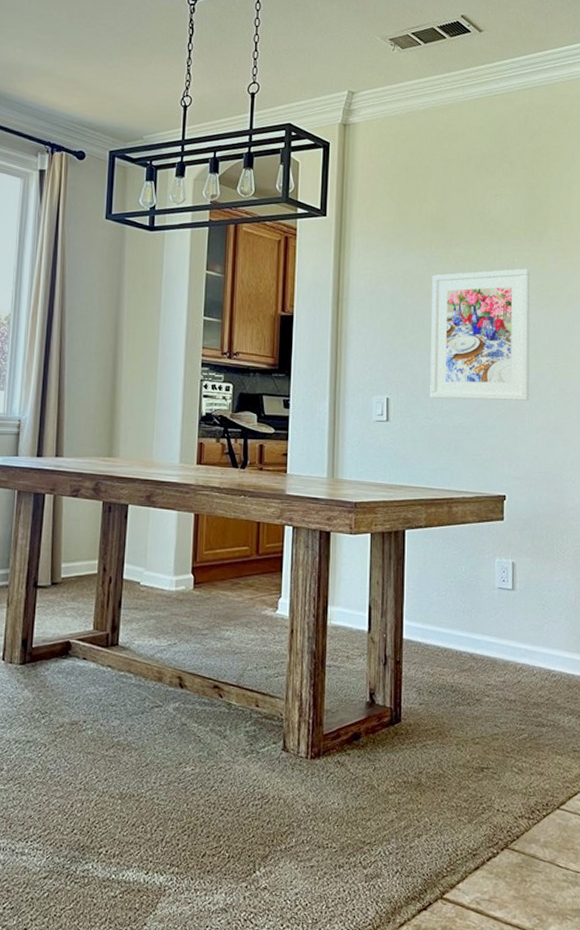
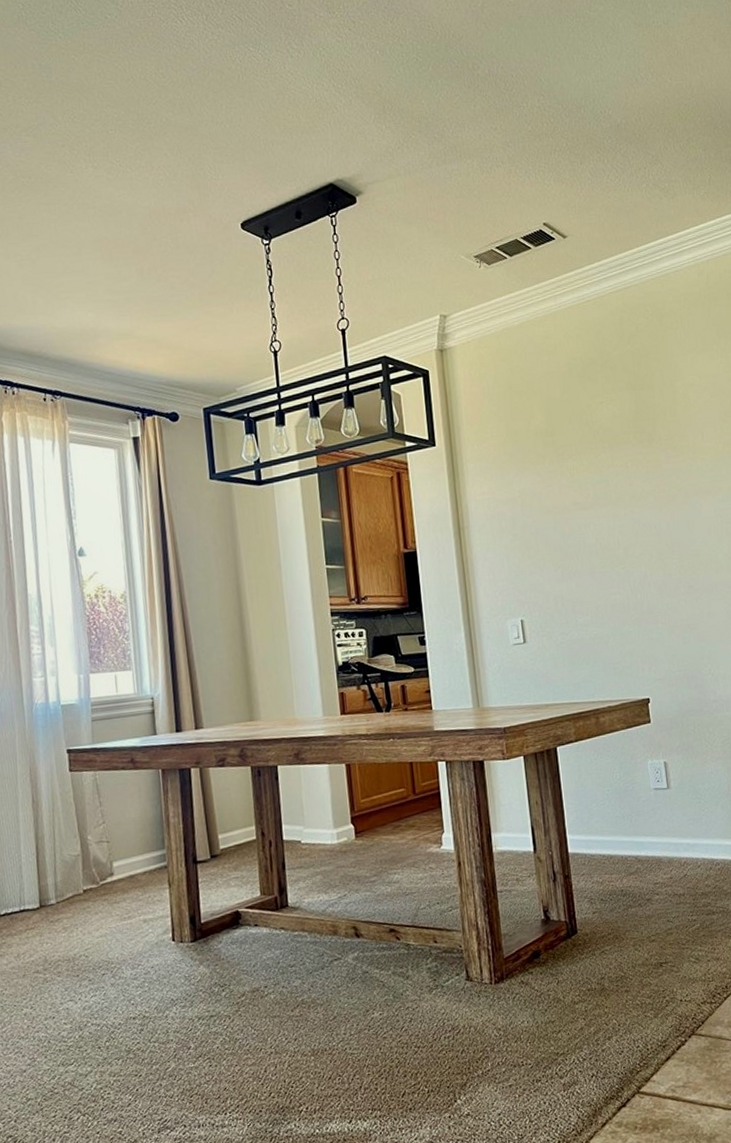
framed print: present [430,268,531,401] -> none [549,471,661,614]

